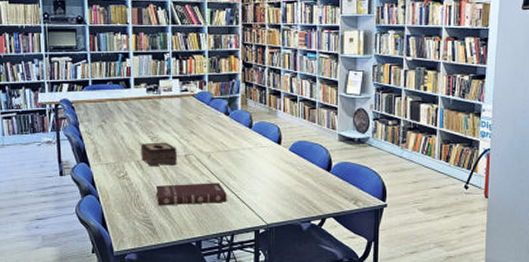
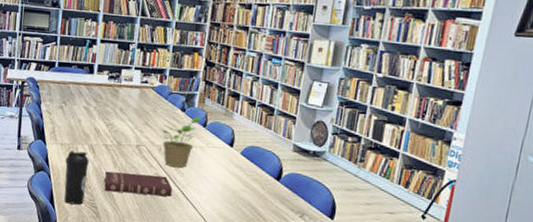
water bottle: none [113,168,138,224] -> present [64,151,89,205]
tissue box: present [140,142,177,167] -> none [94,129,129,154]
potted plant: none [207,119,246,171] -> present [161,116,201,168]

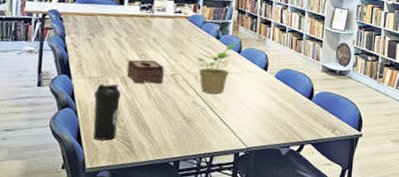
tissue box: none [94,129,129,154] -> present [126,60,164,84]
book: present [104,171,173,197] -> none [138,102,210,124]

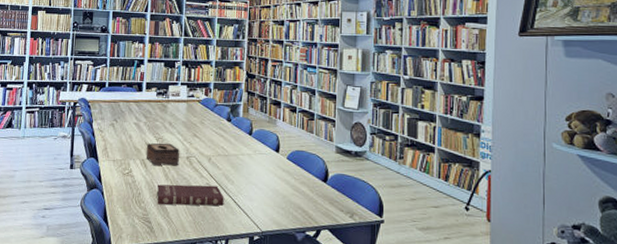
water bottle: present [93,84,121,141] -> none [117,166,141,221]
book: none [138,102,210,124] -> present [157,184,224,206]
potted plant: present [196,44,236,94] -> none [209,126,246,176]

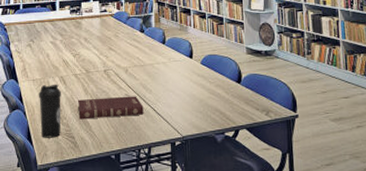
water bottle: none [117,166,141,221] -> present [39,84,61,138]
tissue box: present [146,143,179,166] -> none [64,58,97,82]

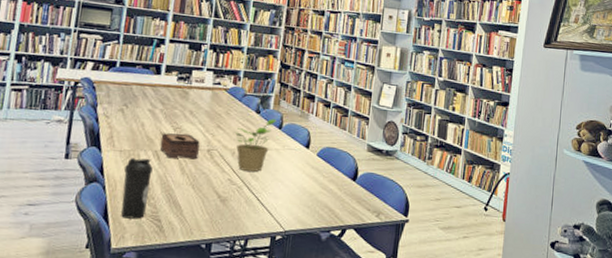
tissue box: none [64,58,97,82] -> present [160,133,200,160]
book: present [78,96,144,120] -> none [169,179,247,204]
potted plant: none [124,35,159,85] -> present [234,118,277,172]

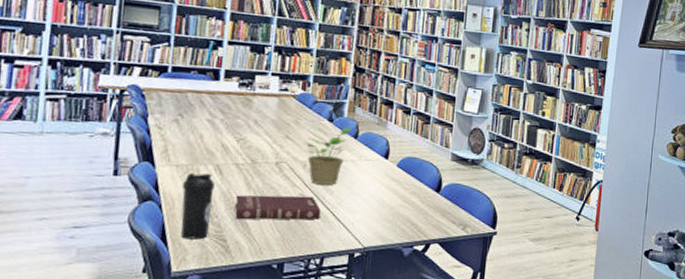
tissue box: present [160,133,200,160] -> none [222,145,267,173]
book: none [169,179,247,204] -> present [235,195,321,220]

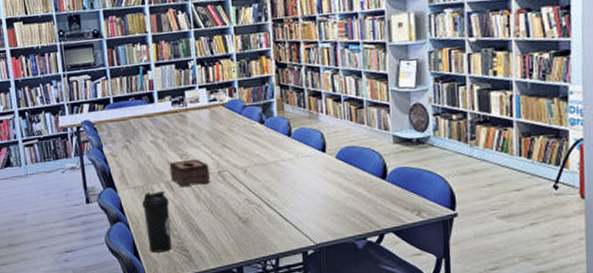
tissue box: none [222,145,267,173] -> present [169,159,210,188]
book: present [235,195,321,220] -> none [189,200,269,230]
potted plant: present [305,127,352,185] -> none [241,126,284,188]

